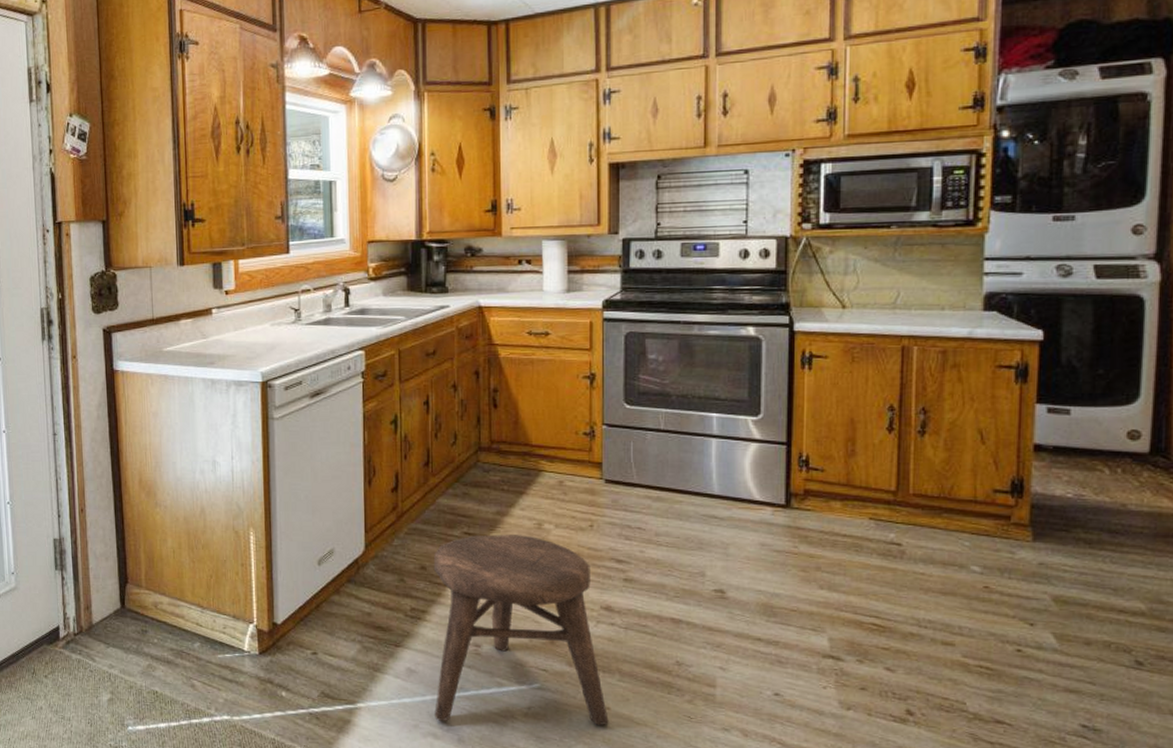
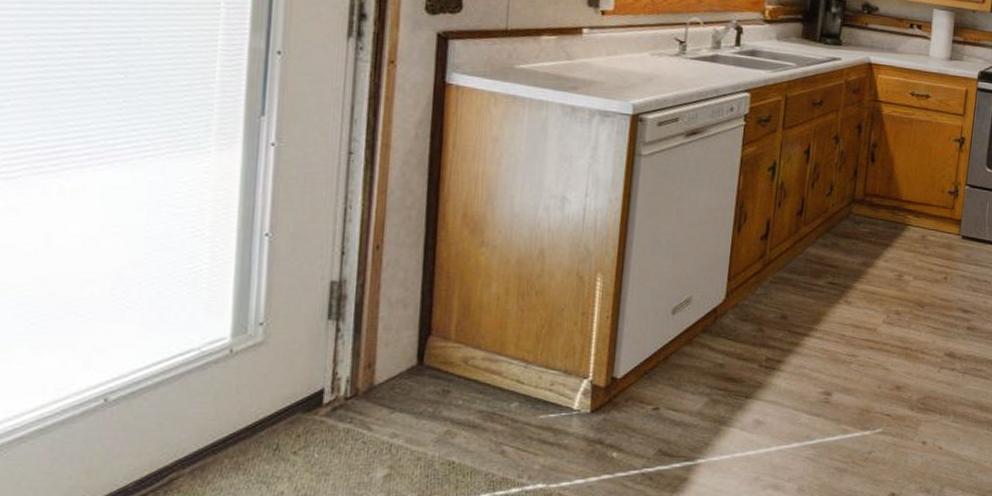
stool: present [433,534,609,725] -> none [777,285,941,472]

